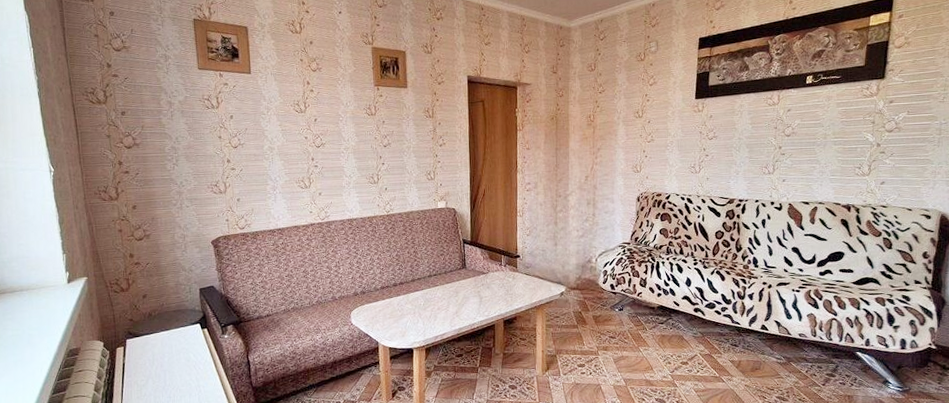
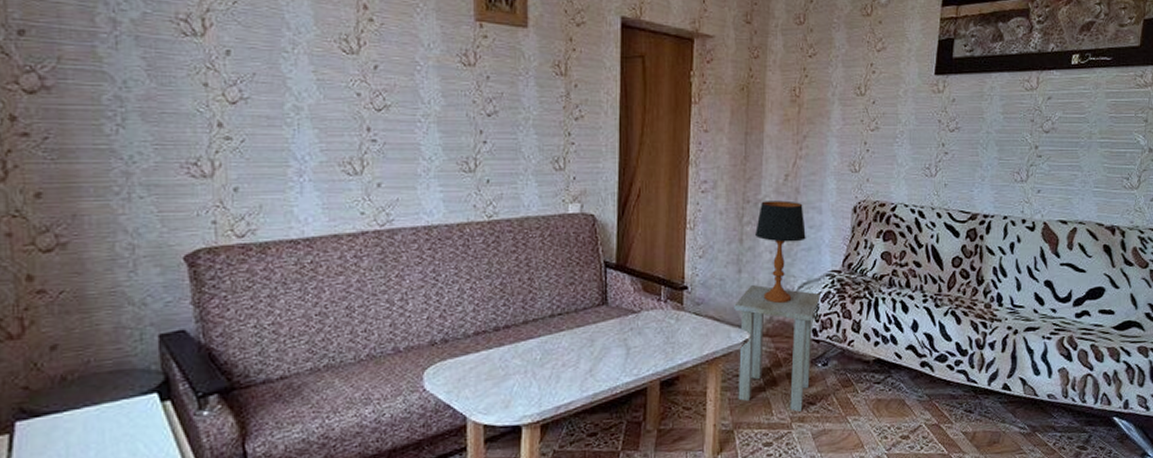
side table: none [553,254,615,343] -> present [734,285,820,412]
table lamp: none [565,194,603,267] -> present [754,200,806,304]

